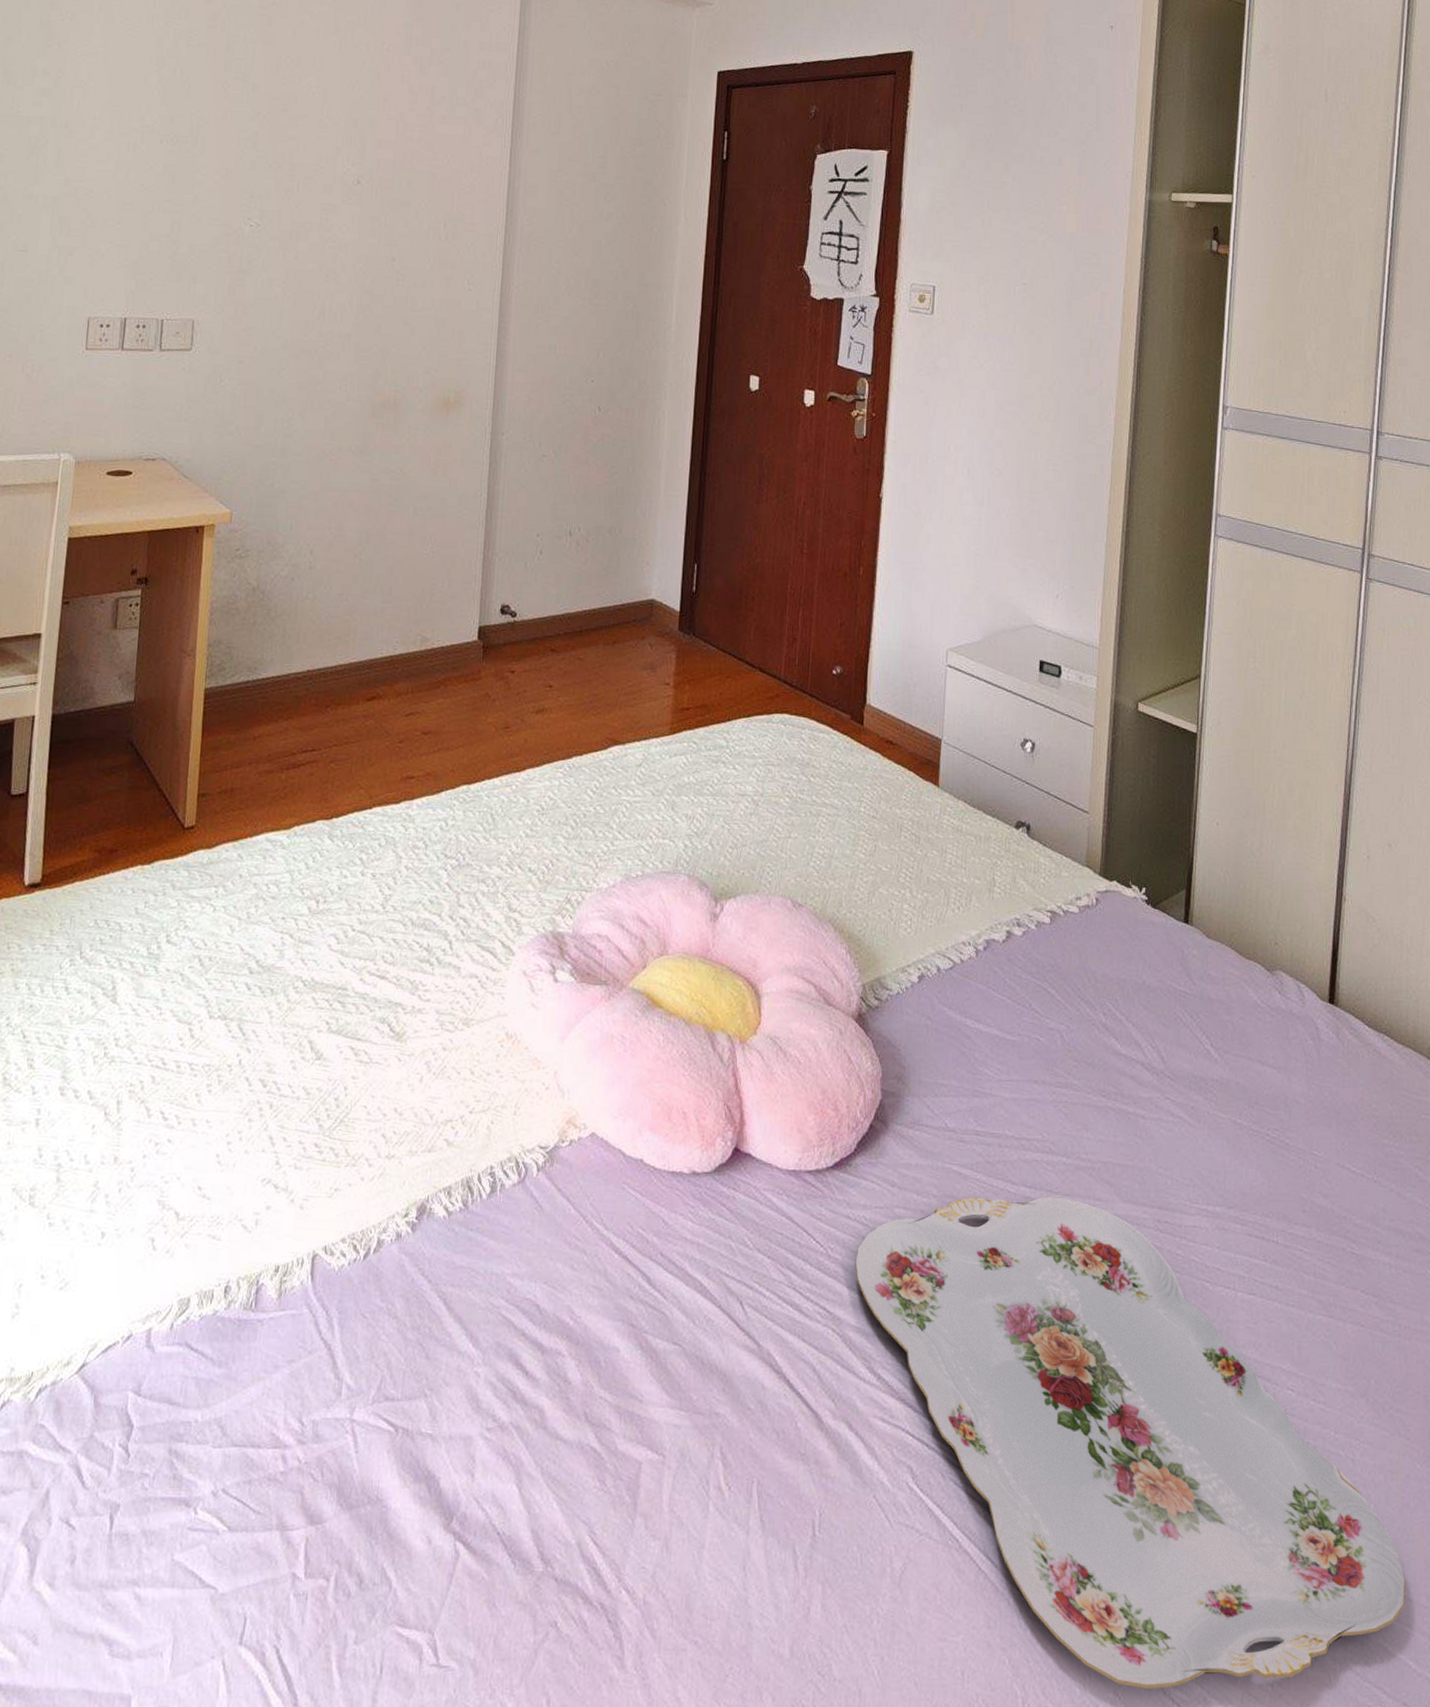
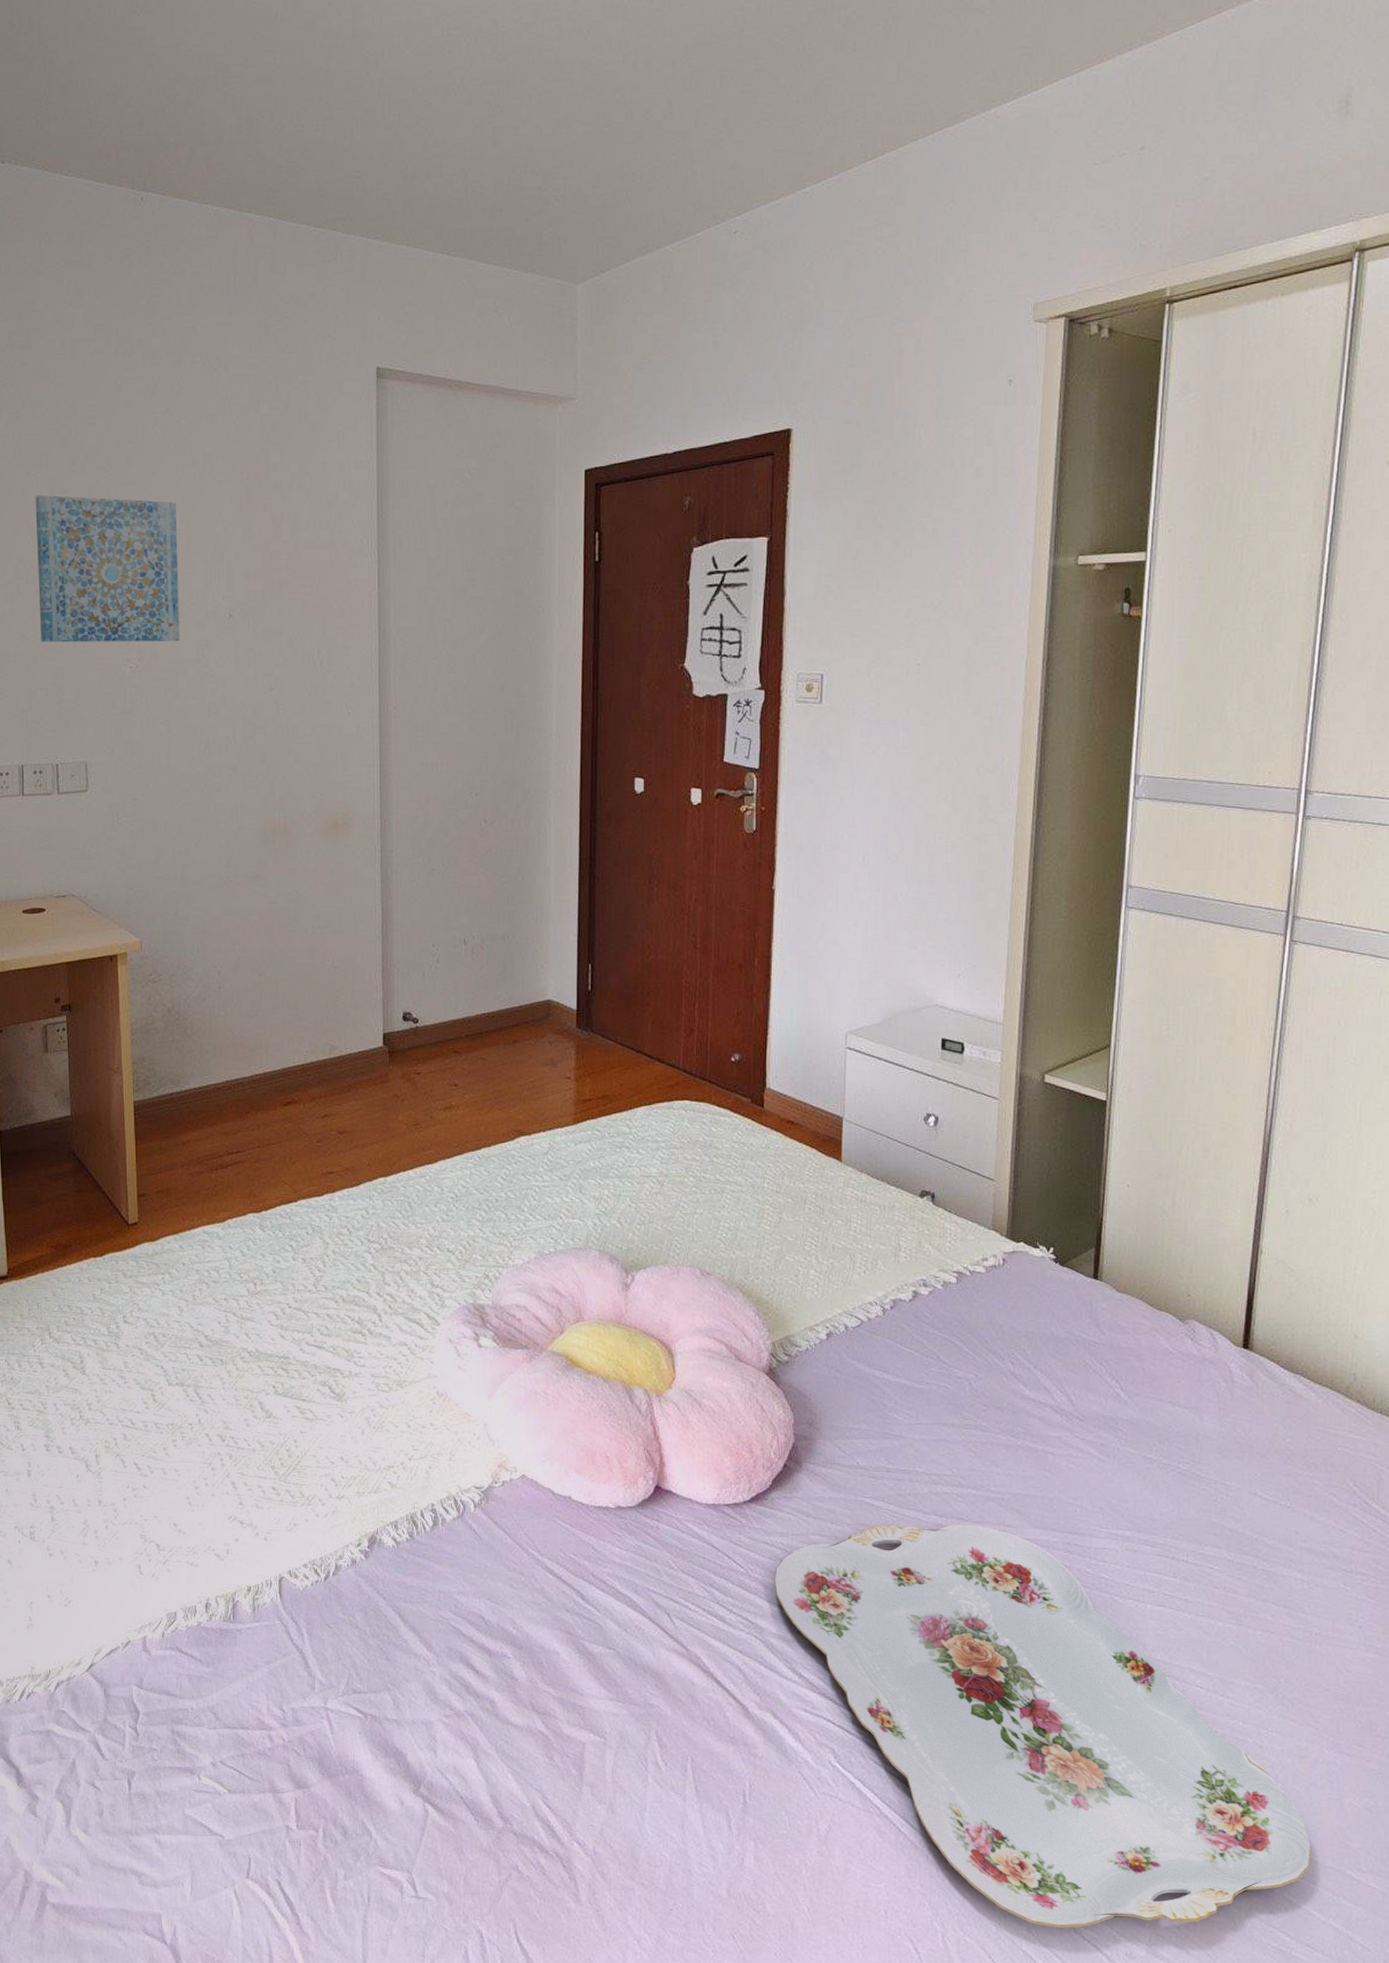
wall art: none [160,47,314,203] -> present [35,495,180,643]

